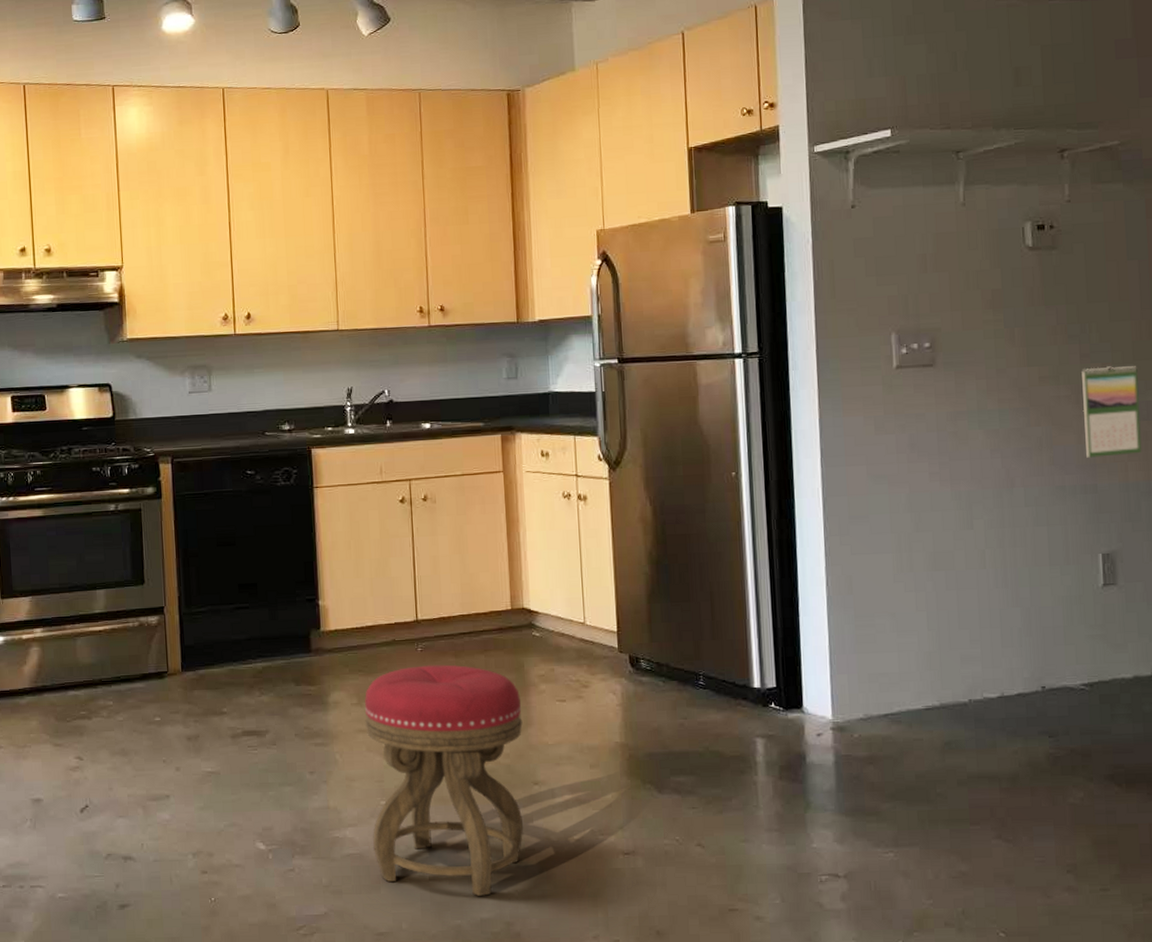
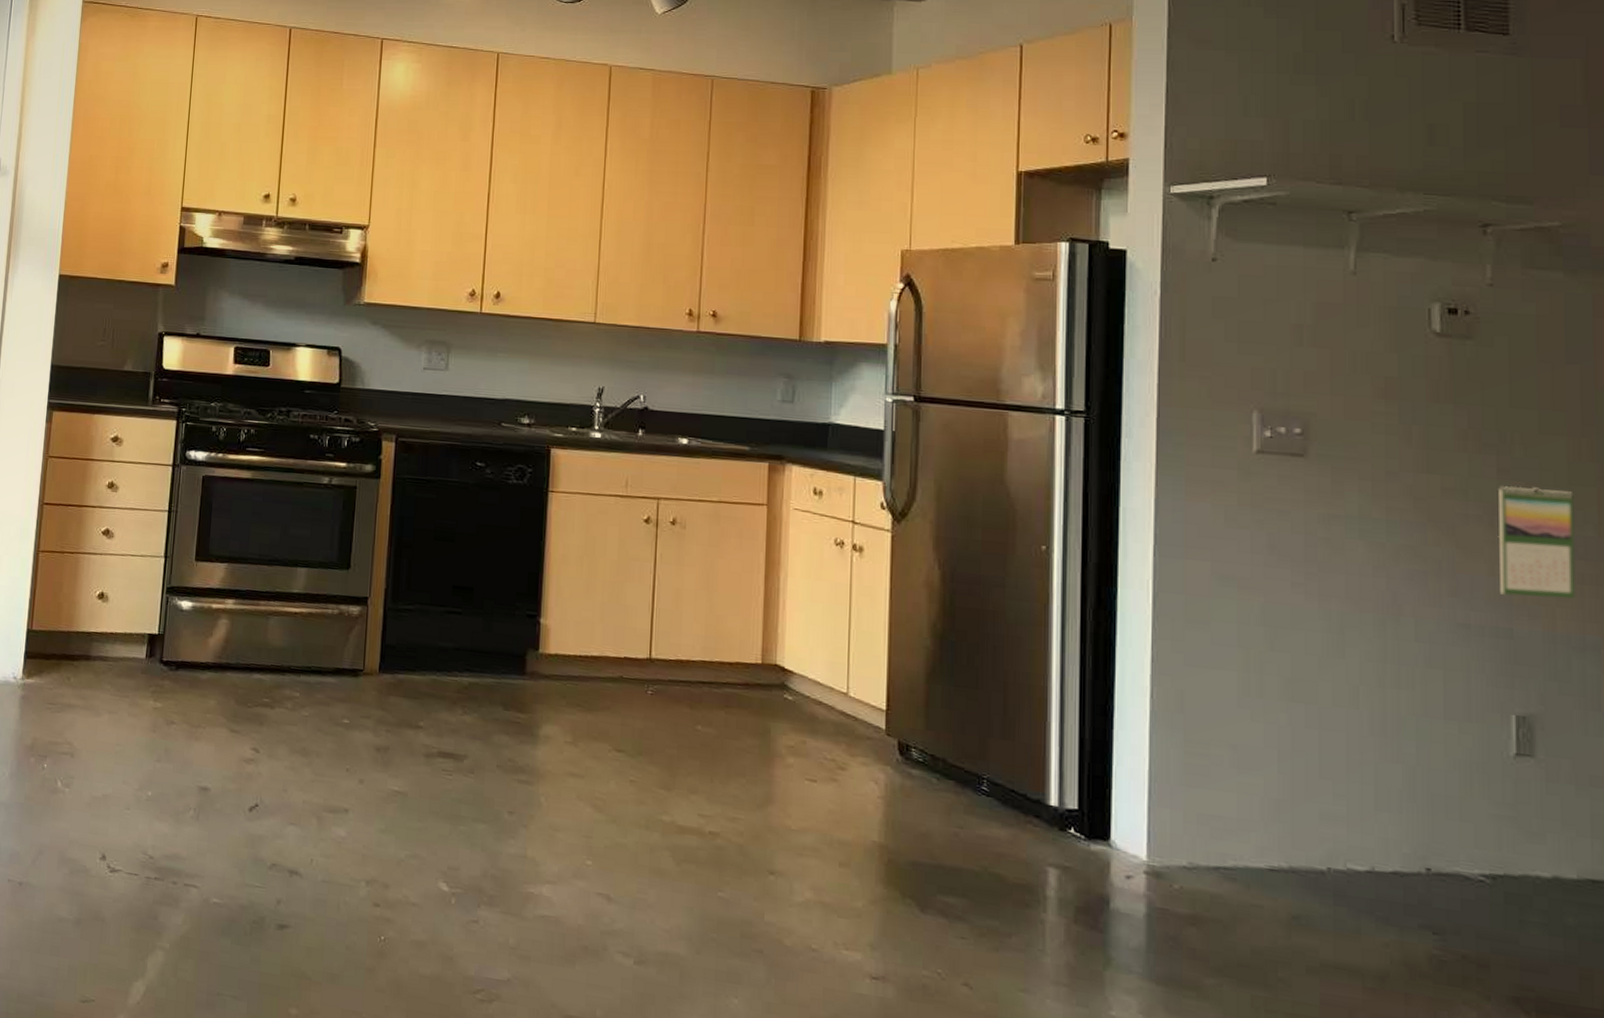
stool: present [365,664,524,896] -> none [571,710,764,997]

